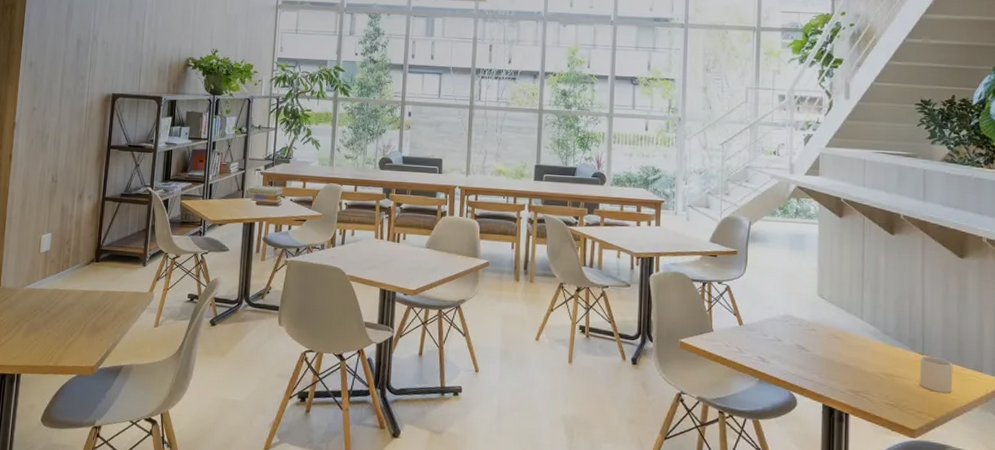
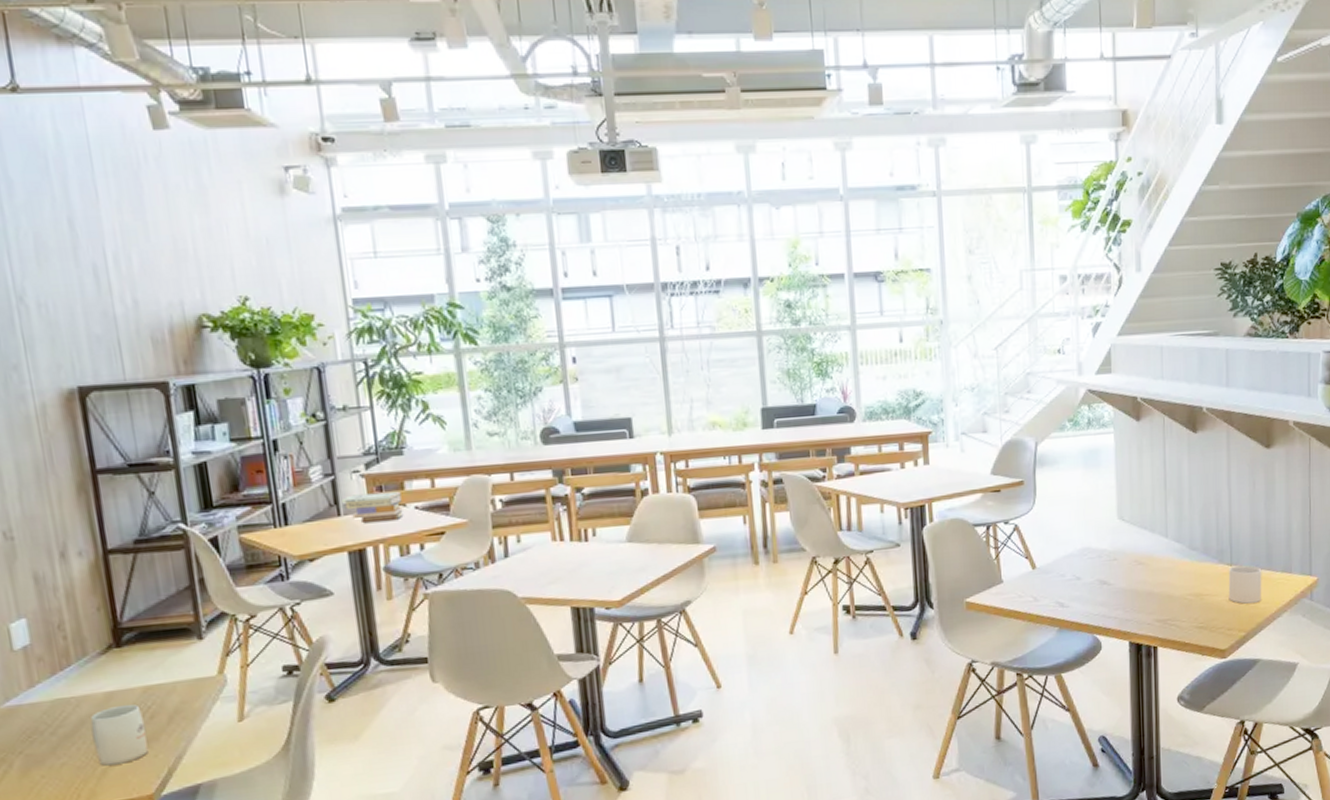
mug: none [68,301,101,341] -> present [90,704,149,766]

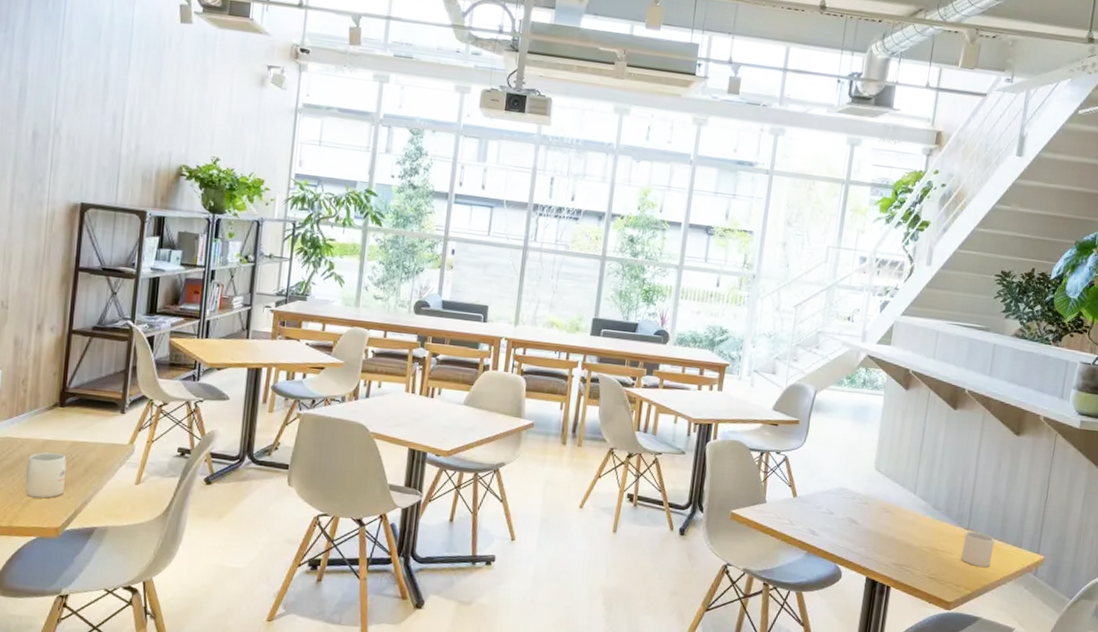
books: present [341,491,404,522] -> none [252,324,298,350]

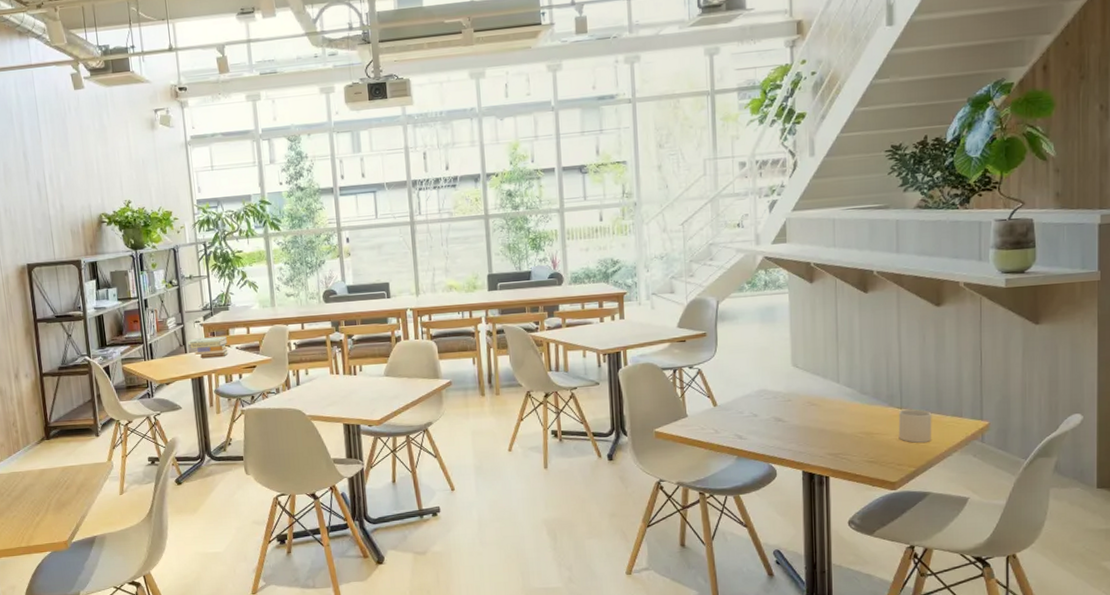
mug: present [25,452,67,499] -> none [30,478,65,519]
books: none [252,324,298,350] -> present [187,336,228,358]

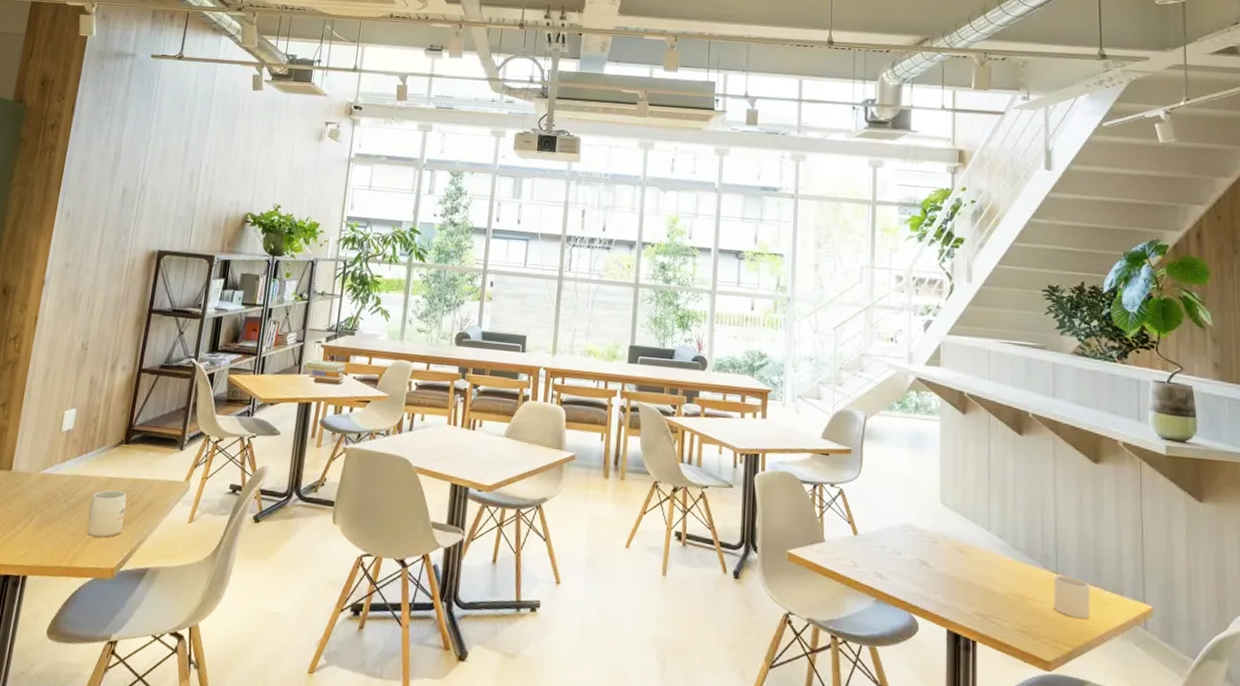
mug: none [30,478,65,519] -> present [87,489,127,538]

